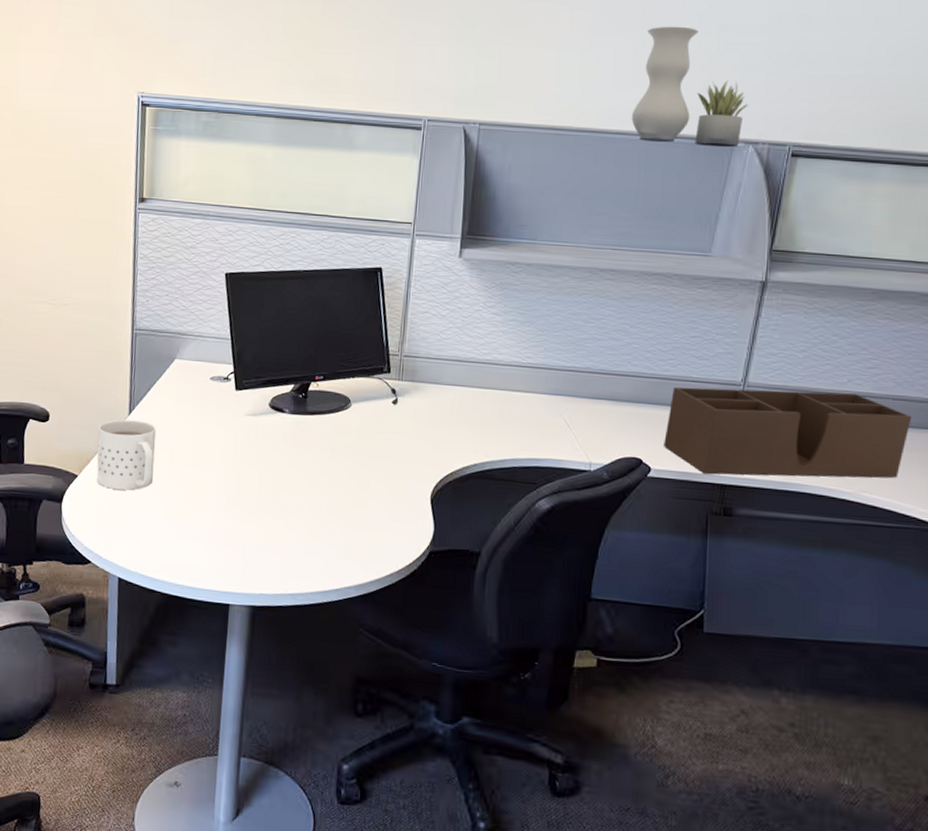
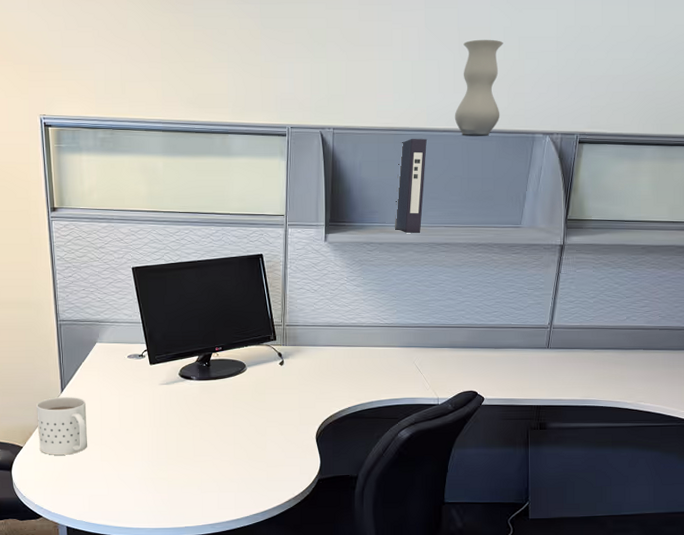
binder: none [547,141,595,256] -> present [394,139,427,234]
desk organizer: present [664,387,912,478] -> none [493,328,673,399]
succulent plant: present [695,80,748,148] -> none [505,83,544,139]

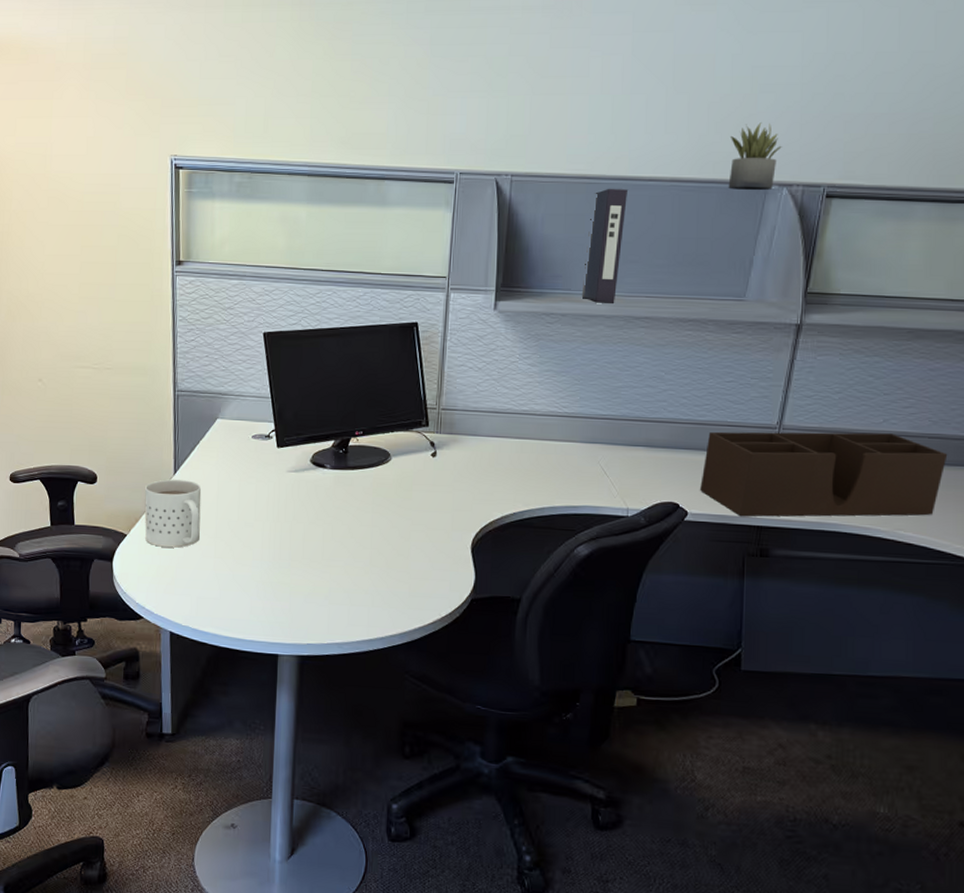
vase: present [454,39,503,136] -> none [664,69,731,187]
desk organizer: none [493,328,673,399] -> present [700,431,948,517]
succulent plant: none [505,83,544,139] -> present [728,122,782,191]

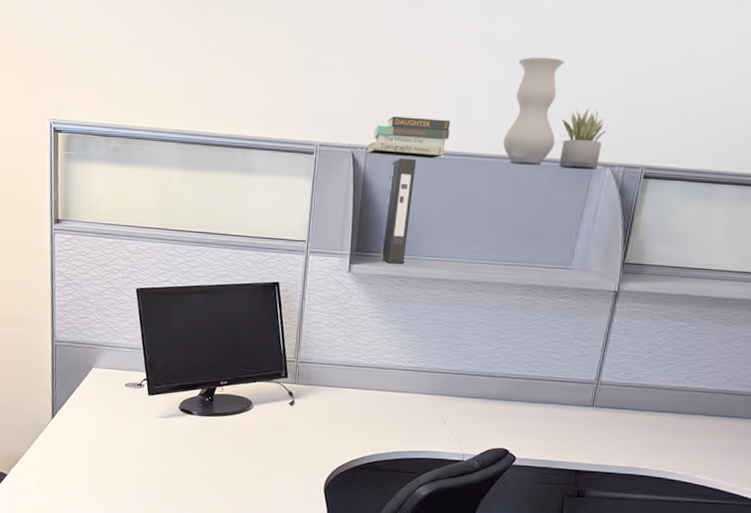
mug: present [144,479,202,548] -> none [24,423,78,487]
books: none [512,139,604,184] -> present [367,116,450,159]
binder: none [530,184,567,301] -> present [381,158,416,265]
binder: present [581,189,627,305] -> none [427,164,470,270]
vase: none [664,69,731,187] -> present [503,57,564,165]
desk organizer: present [700,431,948,517] -> none [527,386,739,462]

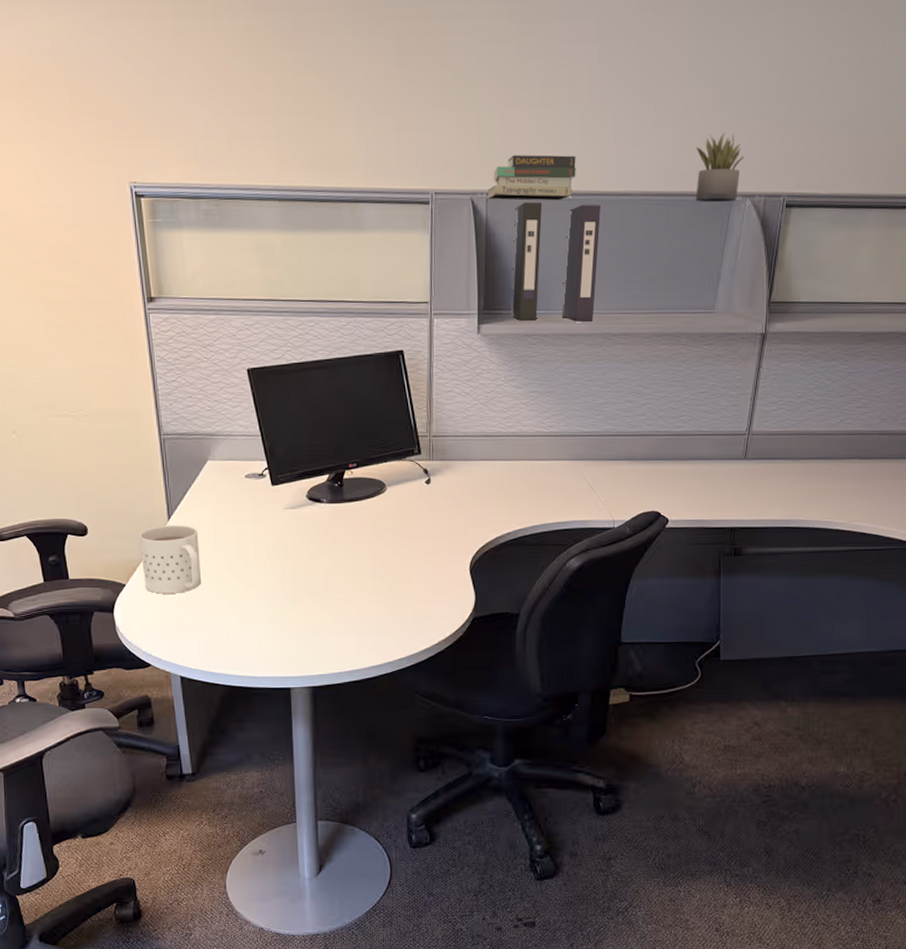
mug: none [24,423,78,487] -> present [138,525,201,594]
binder: none [427,164,470,270] -> present [561,205,601,323]
vase: present [503,57,564,165] -> none [634,77,695,201]

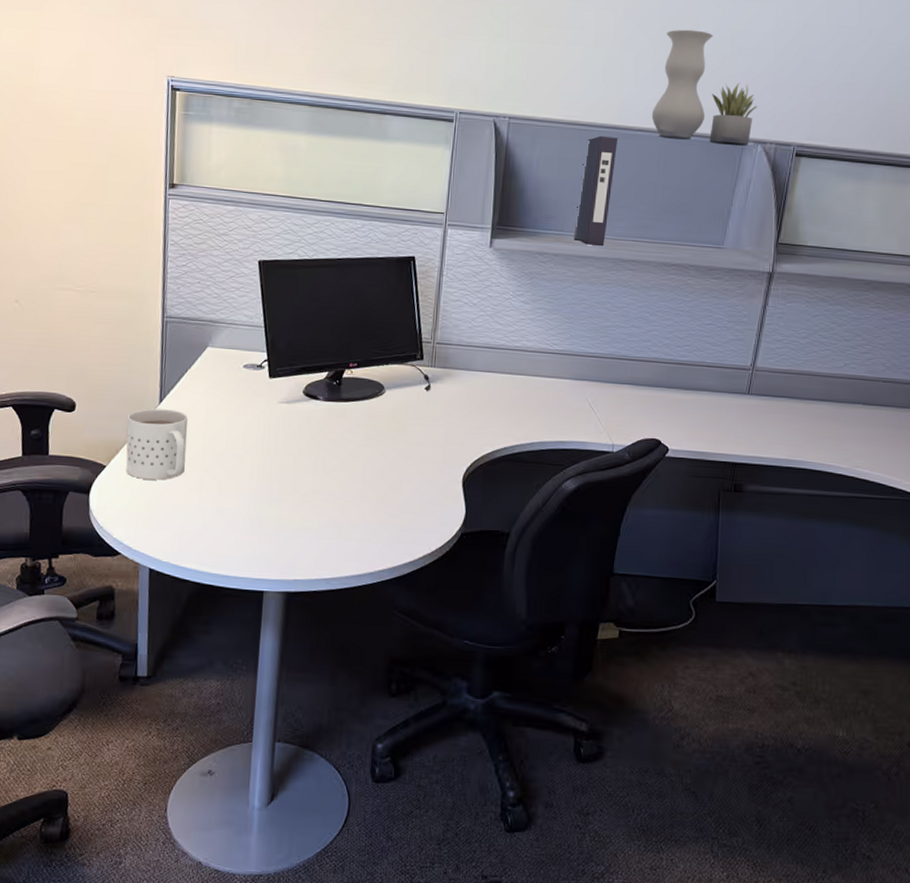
books: present [487,155,576,201] -> none [509,85,597,130]
binder: present [511,202,542,322] -> none [524,128,561,241]
vase: none [634,77,695,201] -> present [651,29,713,140]

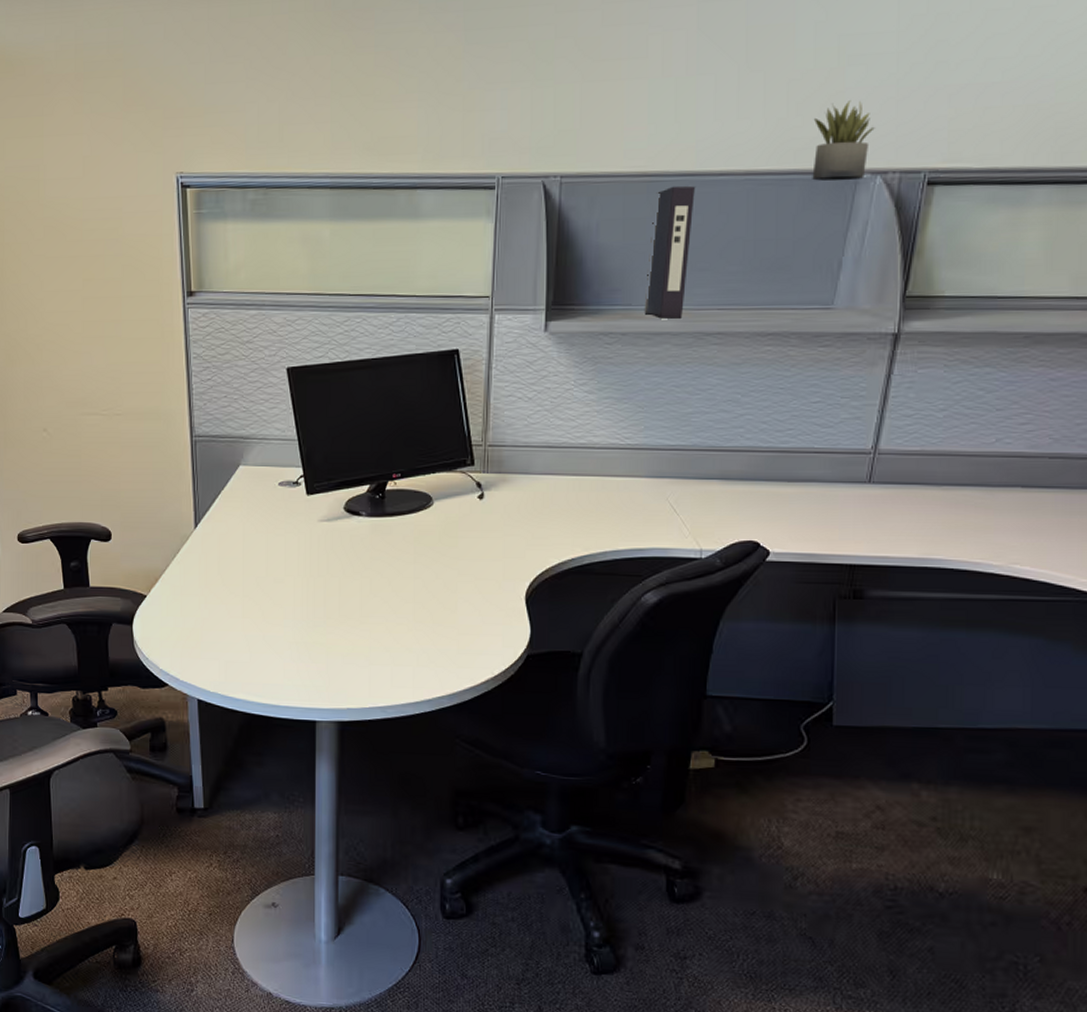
mug: present [125,408,189,480] -> none [163,534,226,608]
vase: present [651,29,713,140] -> none [736,40,814,181]

